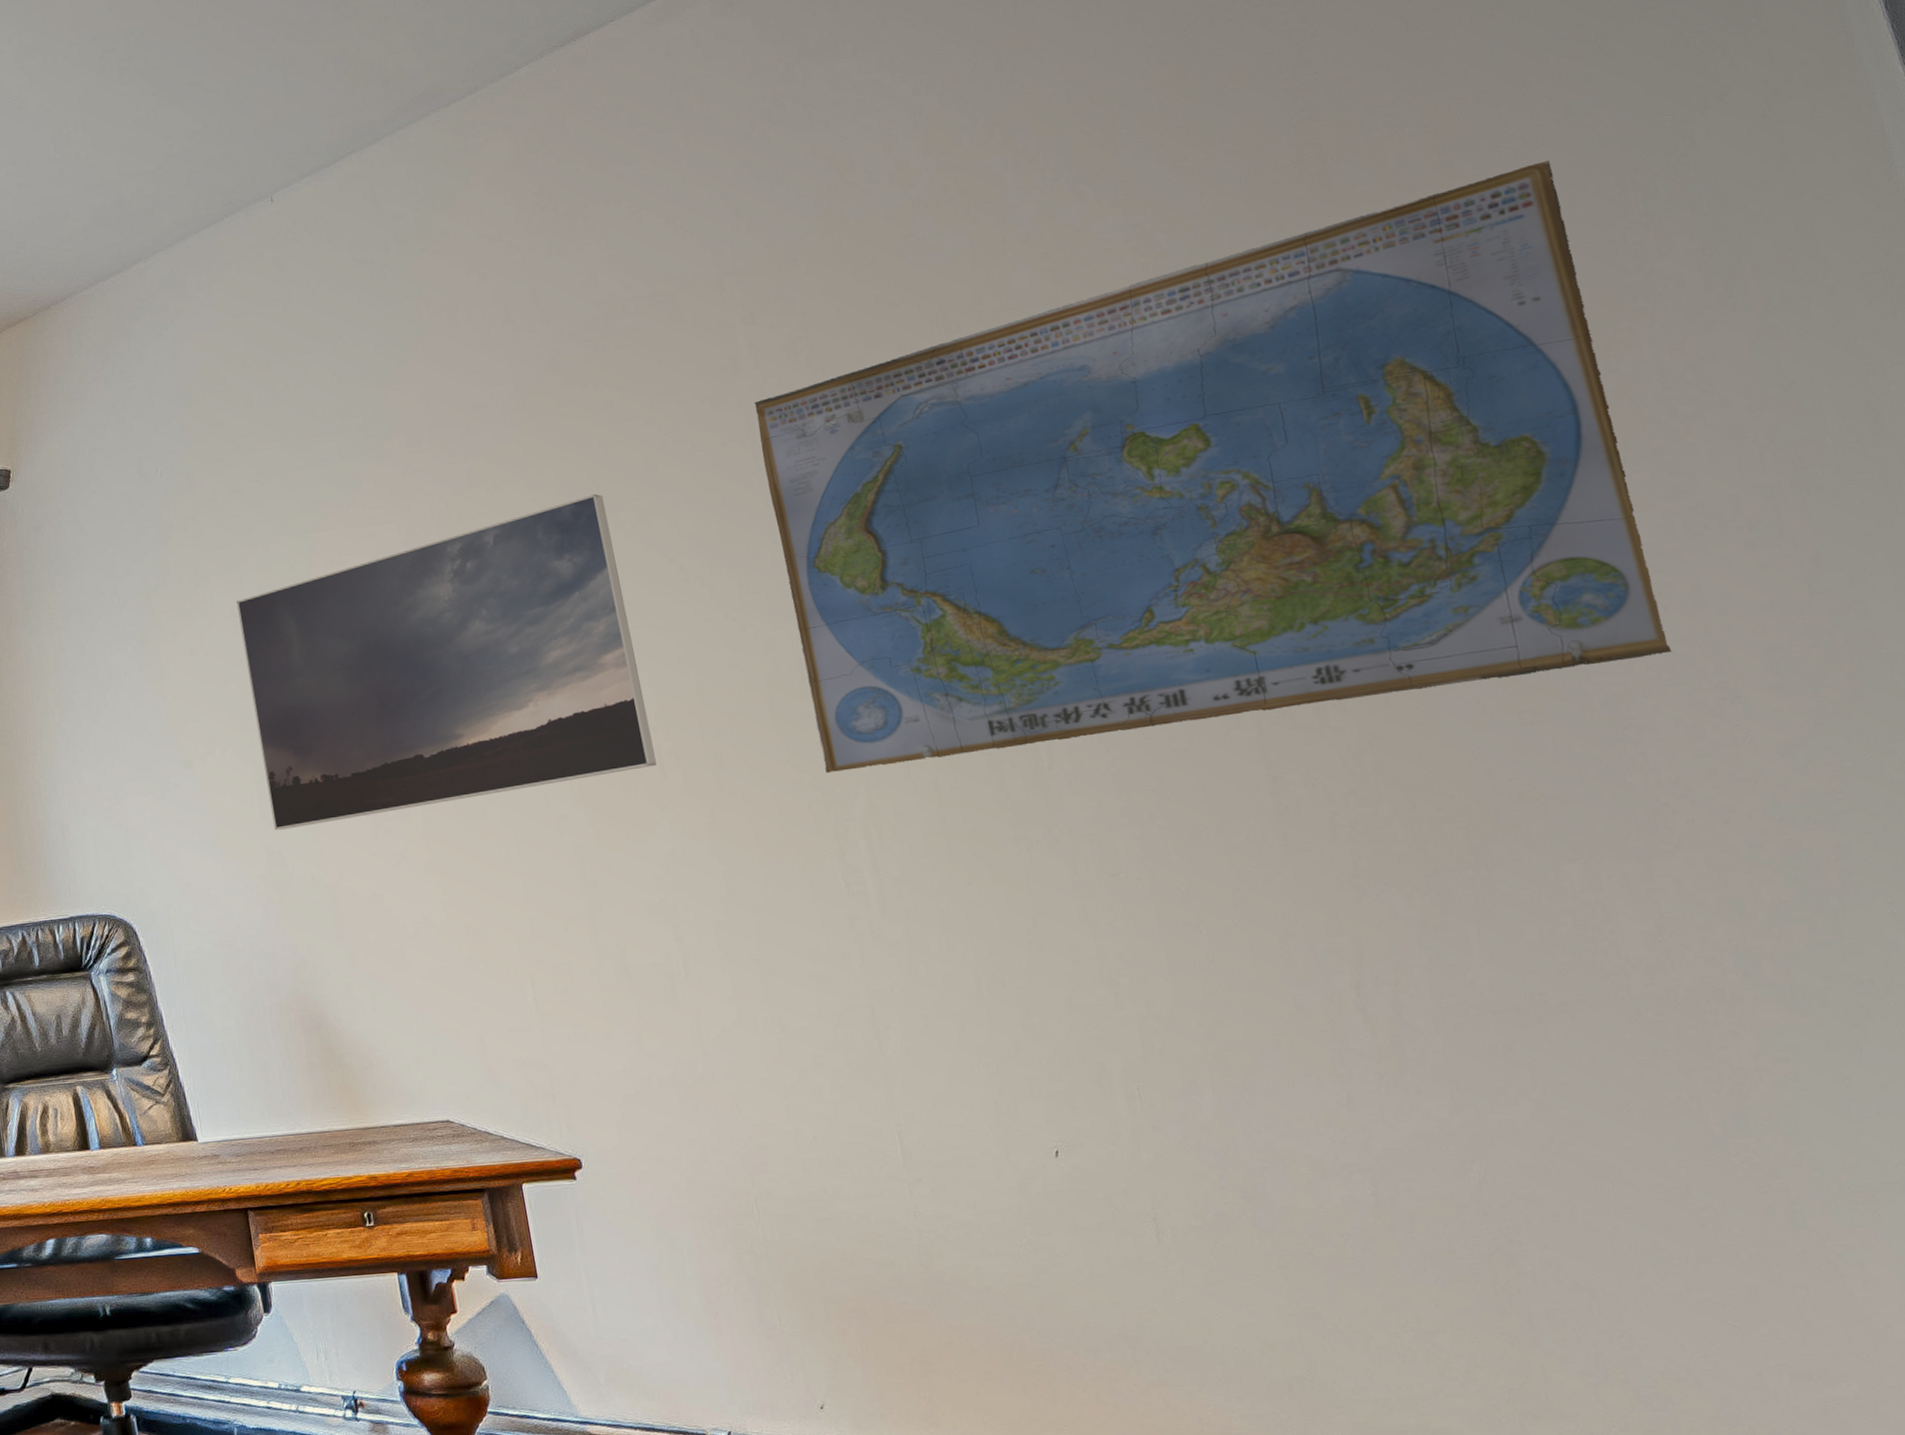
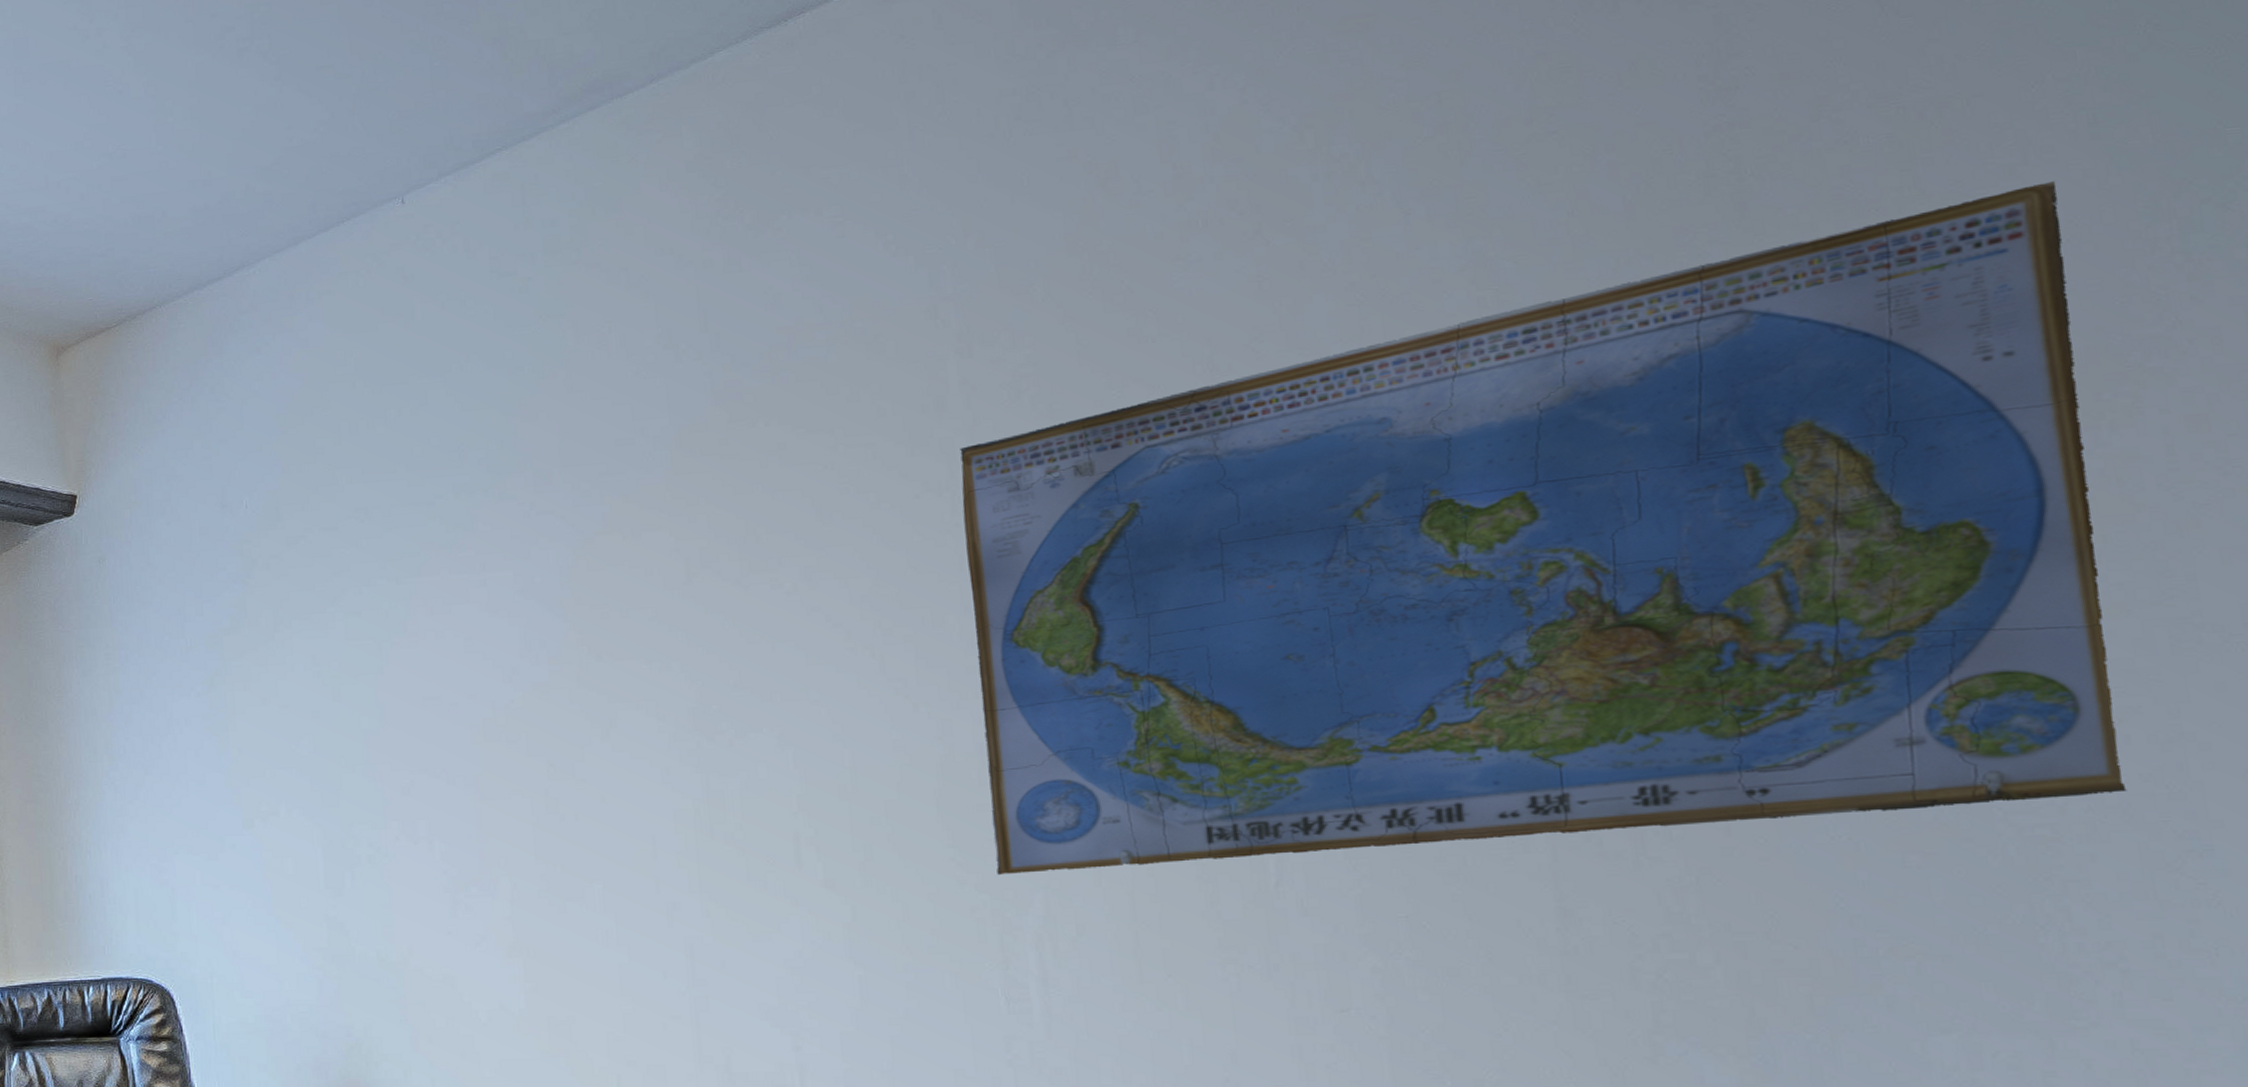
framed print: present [237,494,657,830] -> none [319,547,793,901]

